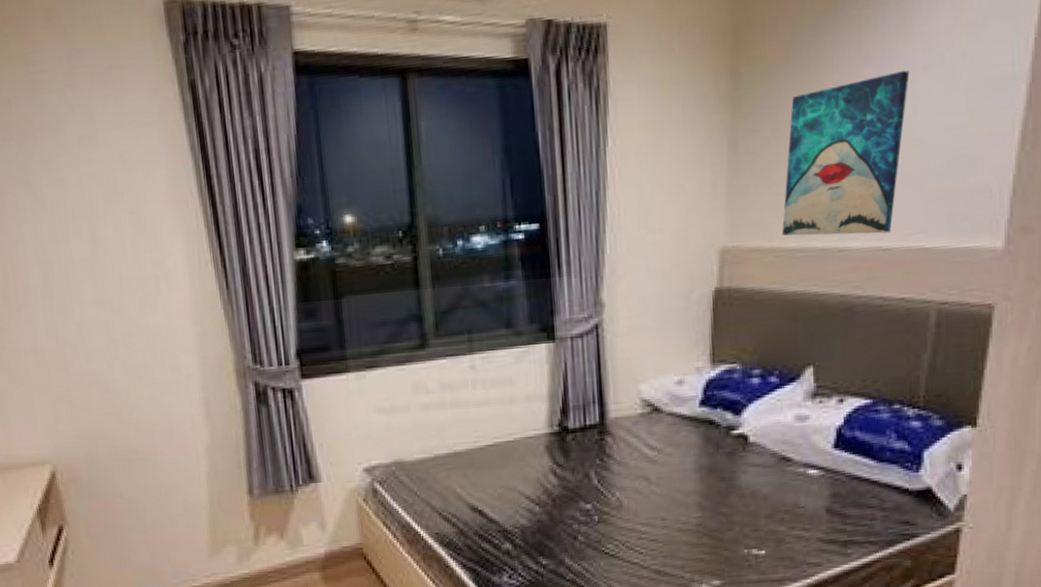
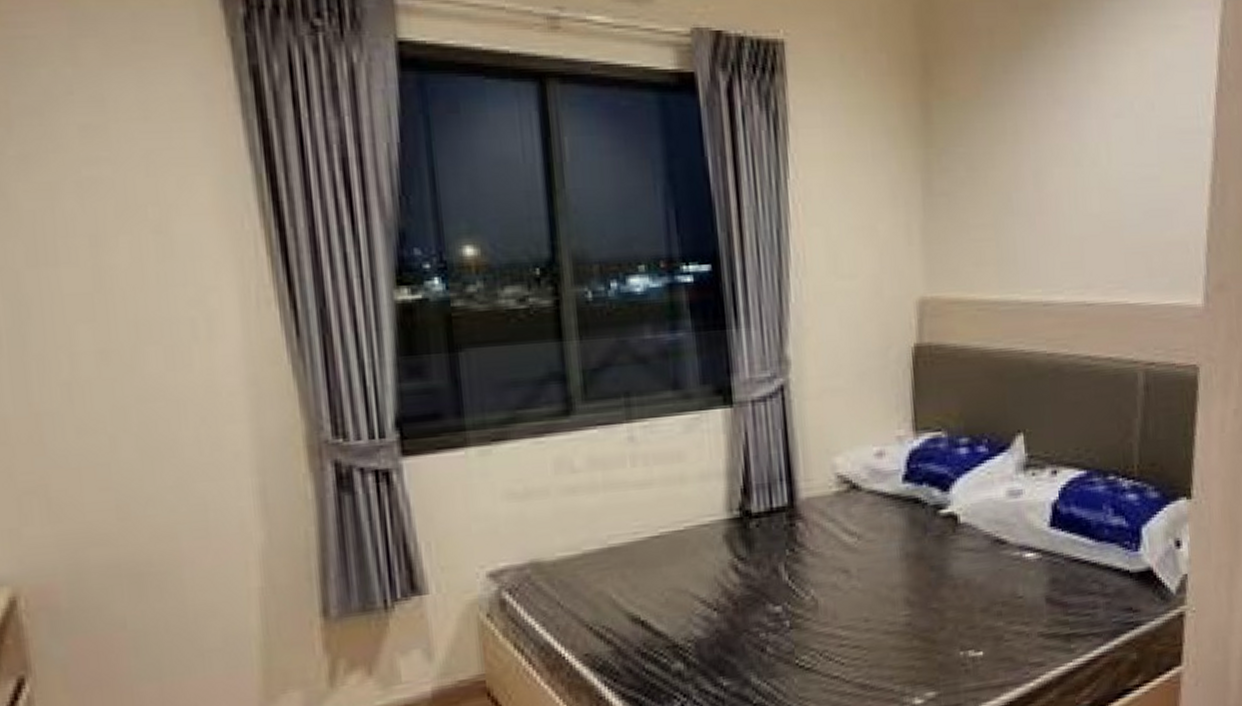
wall art: present [782,70,910,236] -> none [983,117,1102,288]

